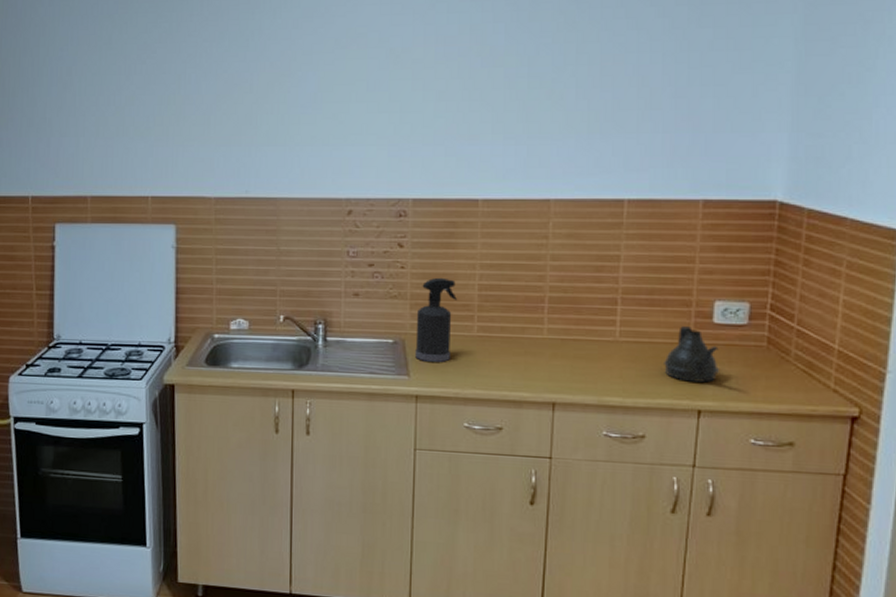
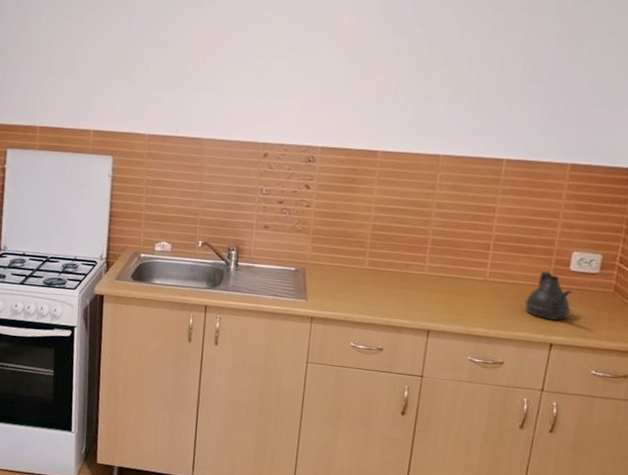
spray bottle: present [415,277,458,362] -> none [313,216,354,290]

